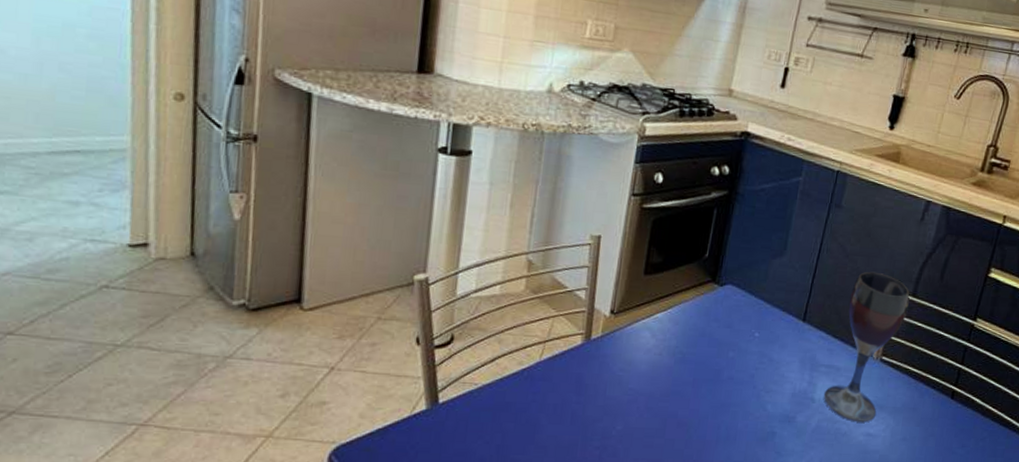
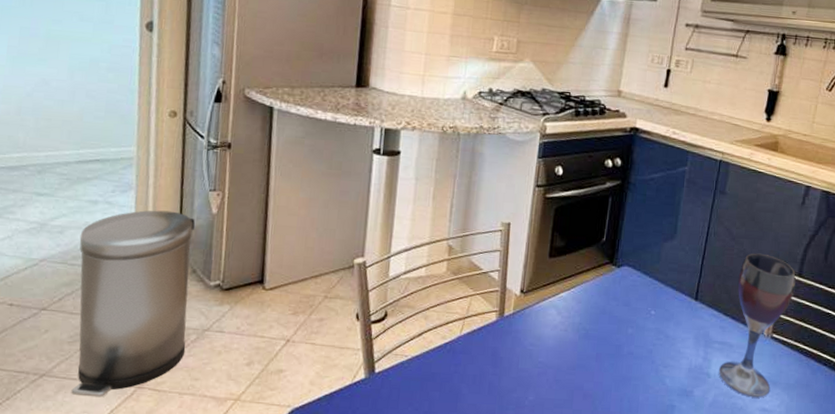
pedal bin: none [51,214,211,438] -> present [71,210,195,397]

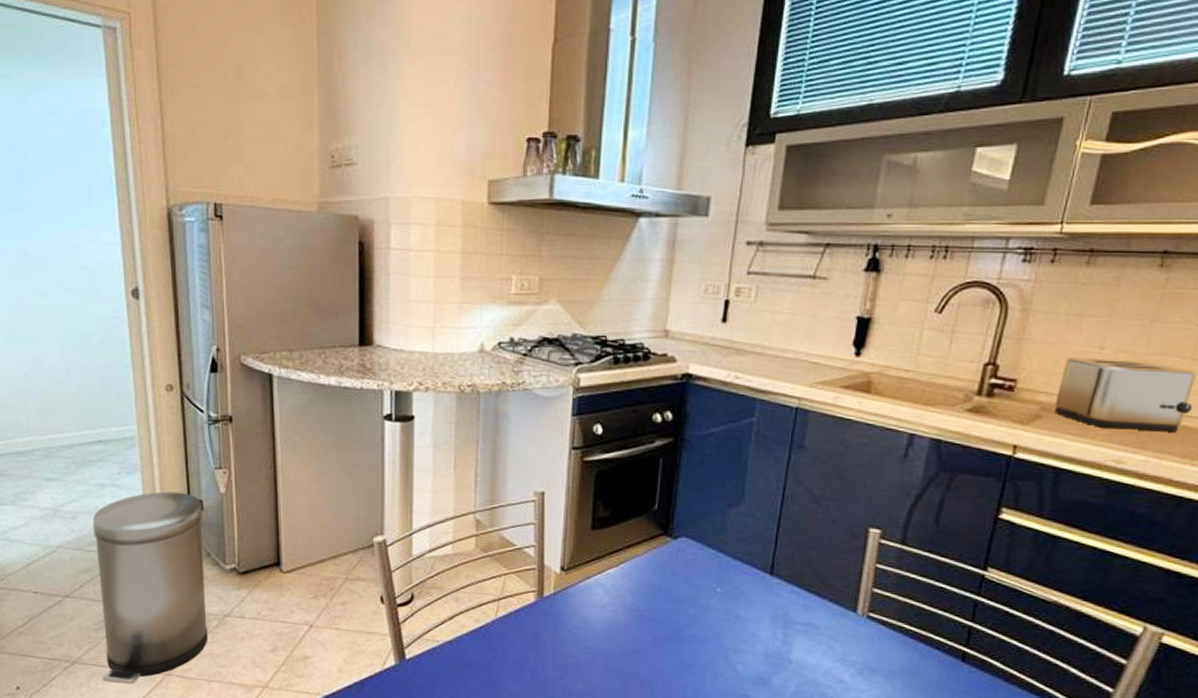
cup: present [718,253,796,398] -> none [801,517,898,687]

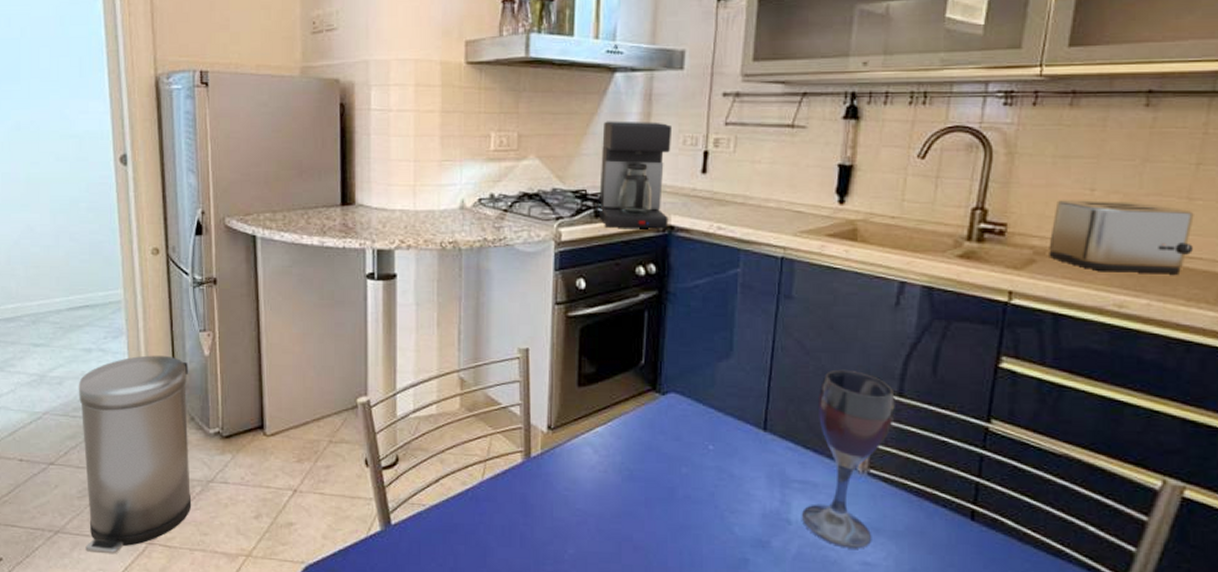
coffee maker: none [617,267,695,377] -> present [598,121,673,229]
cup: none [801,517,898,687] -> present [801,369,895,549]

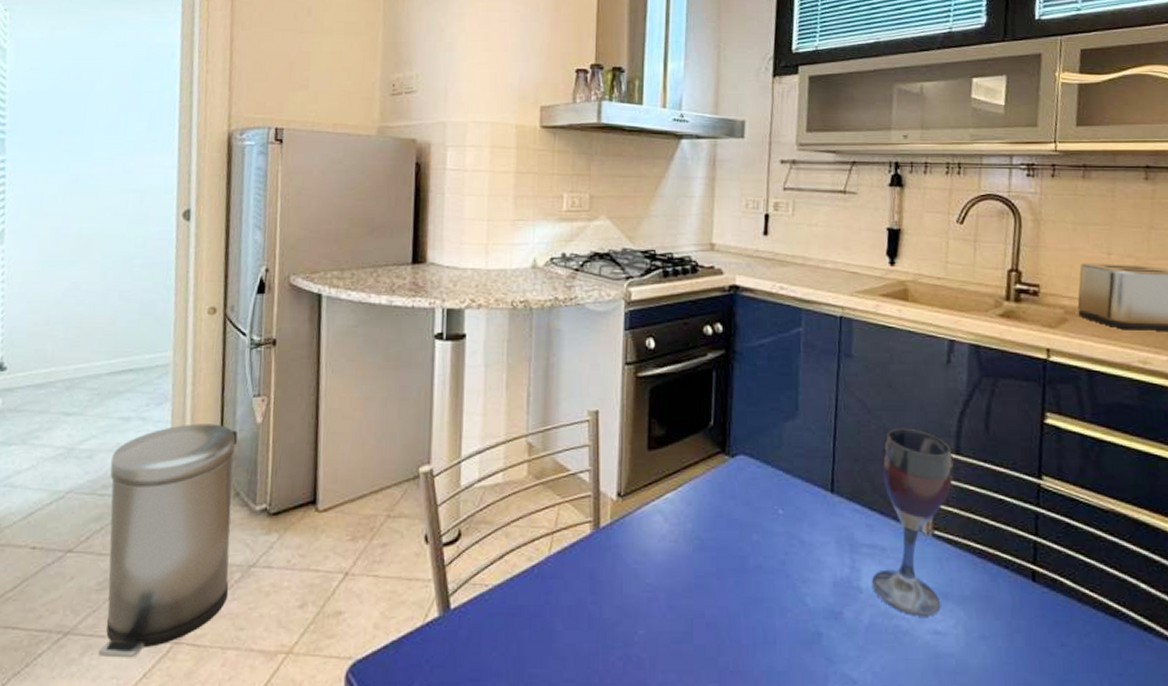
coffee maker: present [598,121,673,229] -> none [666,184,736,289]

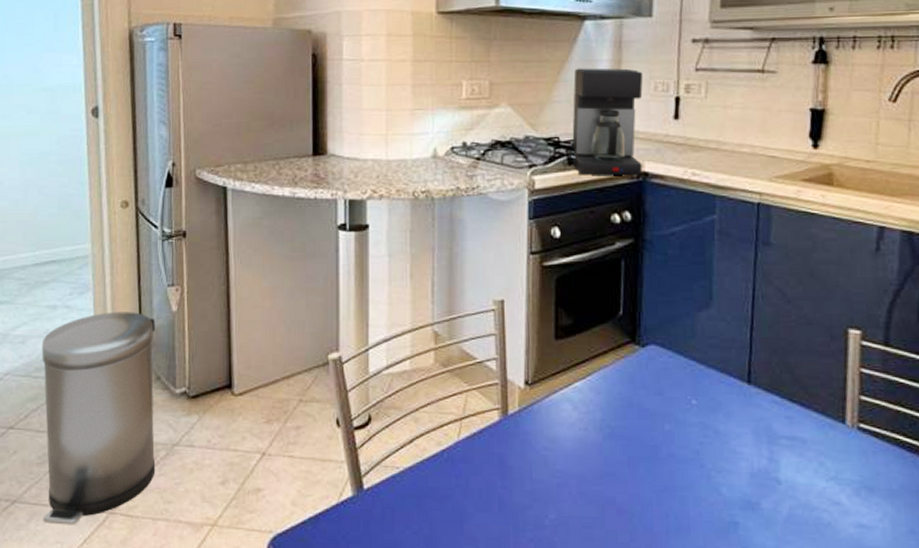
coffee maker: none [666,184,736,289] -> present [571,68,643,176]
cup: present [871,428,954,617] -> none [790,318,882,510]

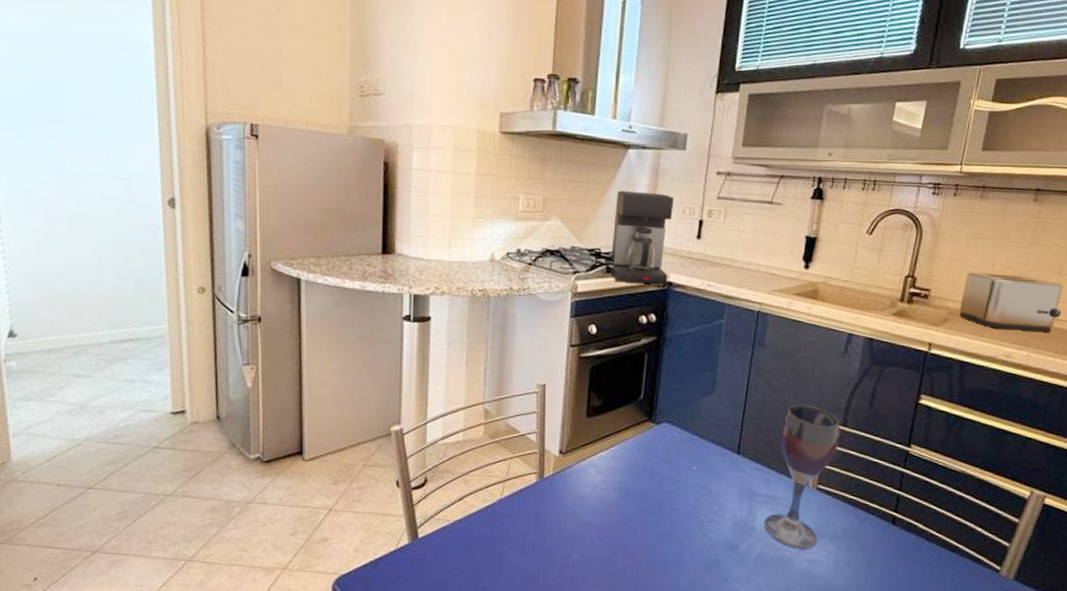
pedal bin: present [41,312,155,525] -> none [119,386,231,571]
cup: none [790,318,882,510] -> present [763,404,840,549]

